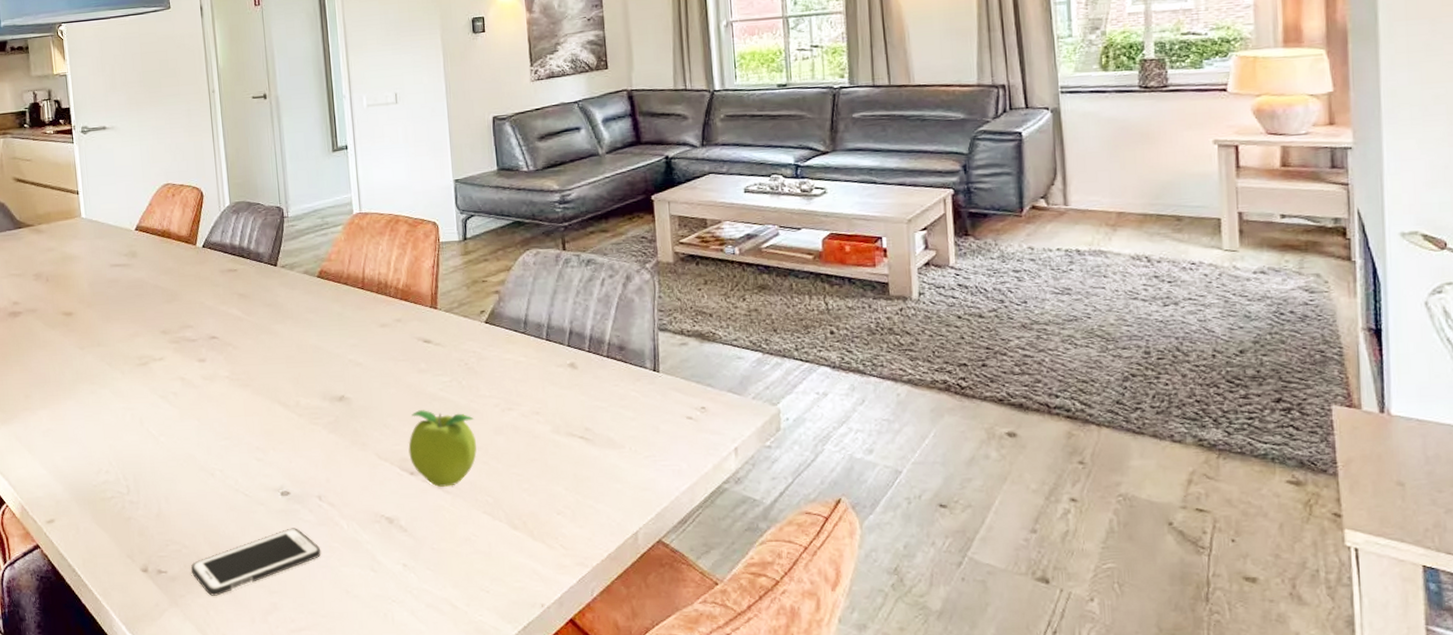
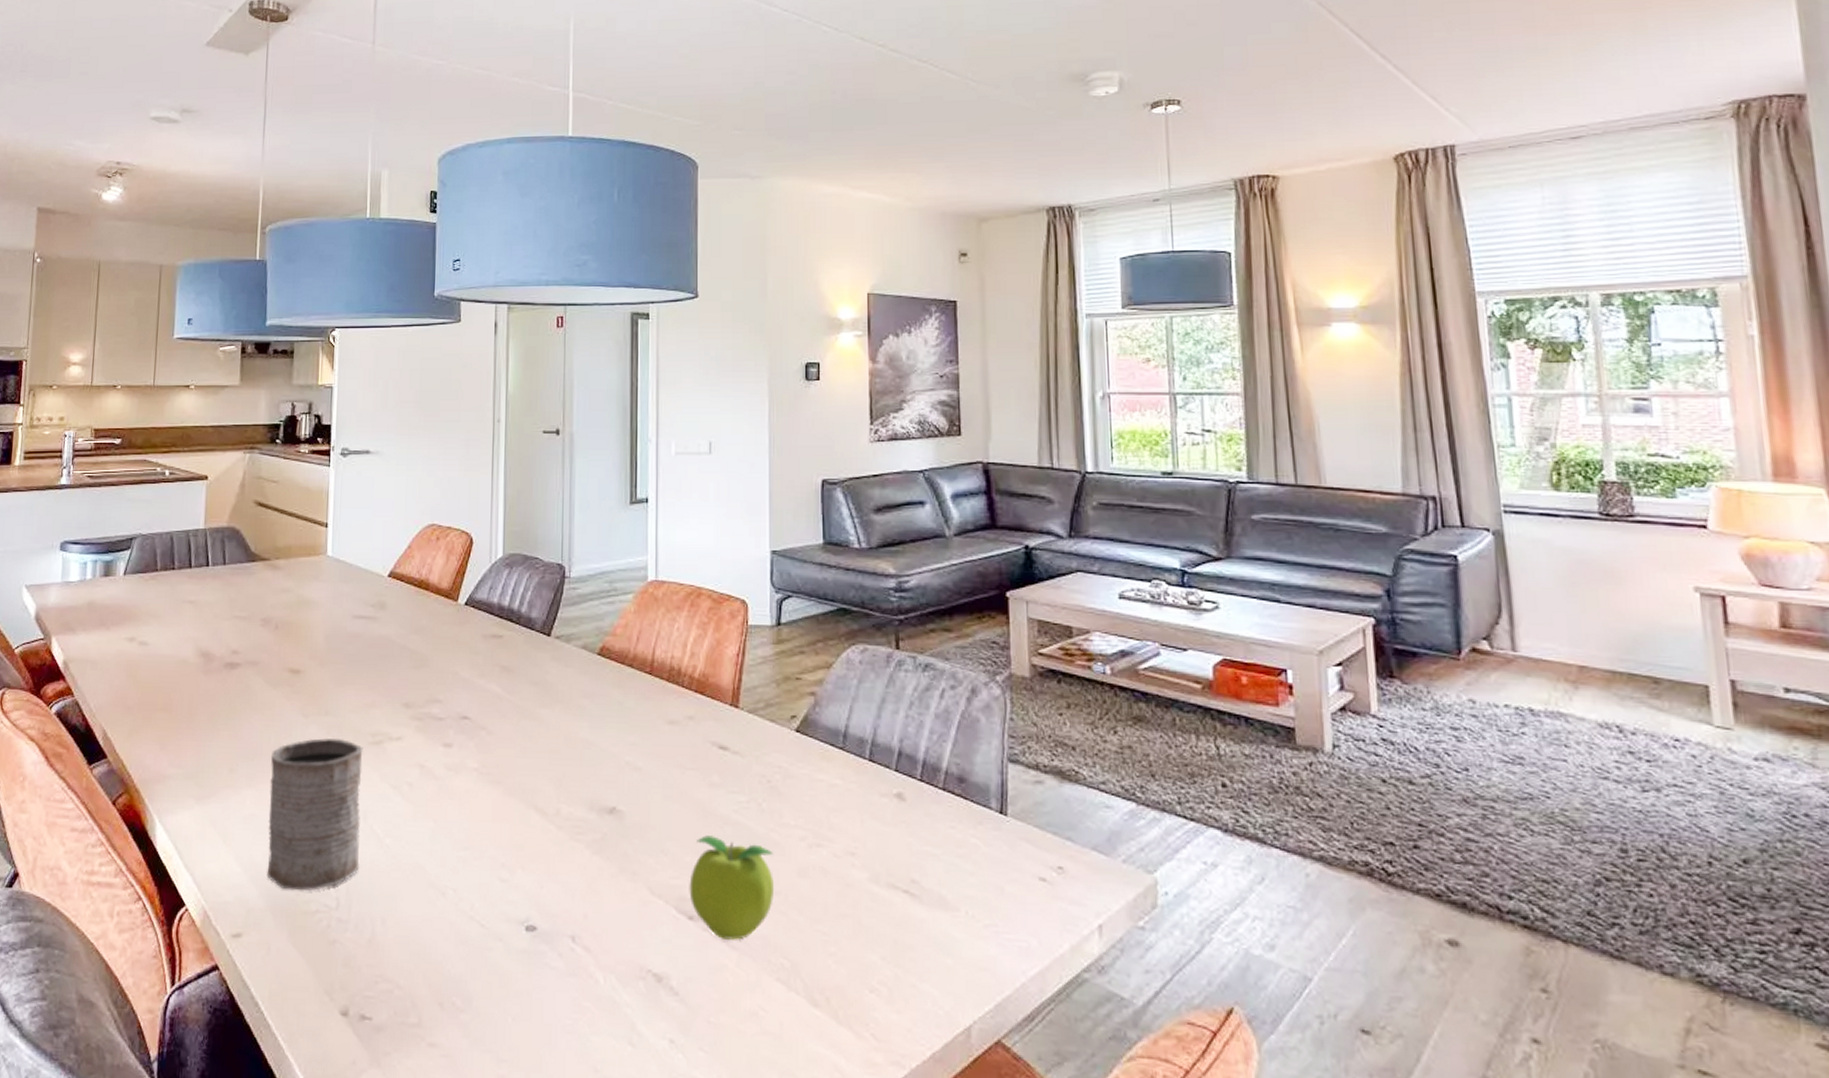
mug: none [58,364,142,484] -> present [267,738,363,891]
cell phone: present [190,528,321,596] -> none [401,975,568,1058]

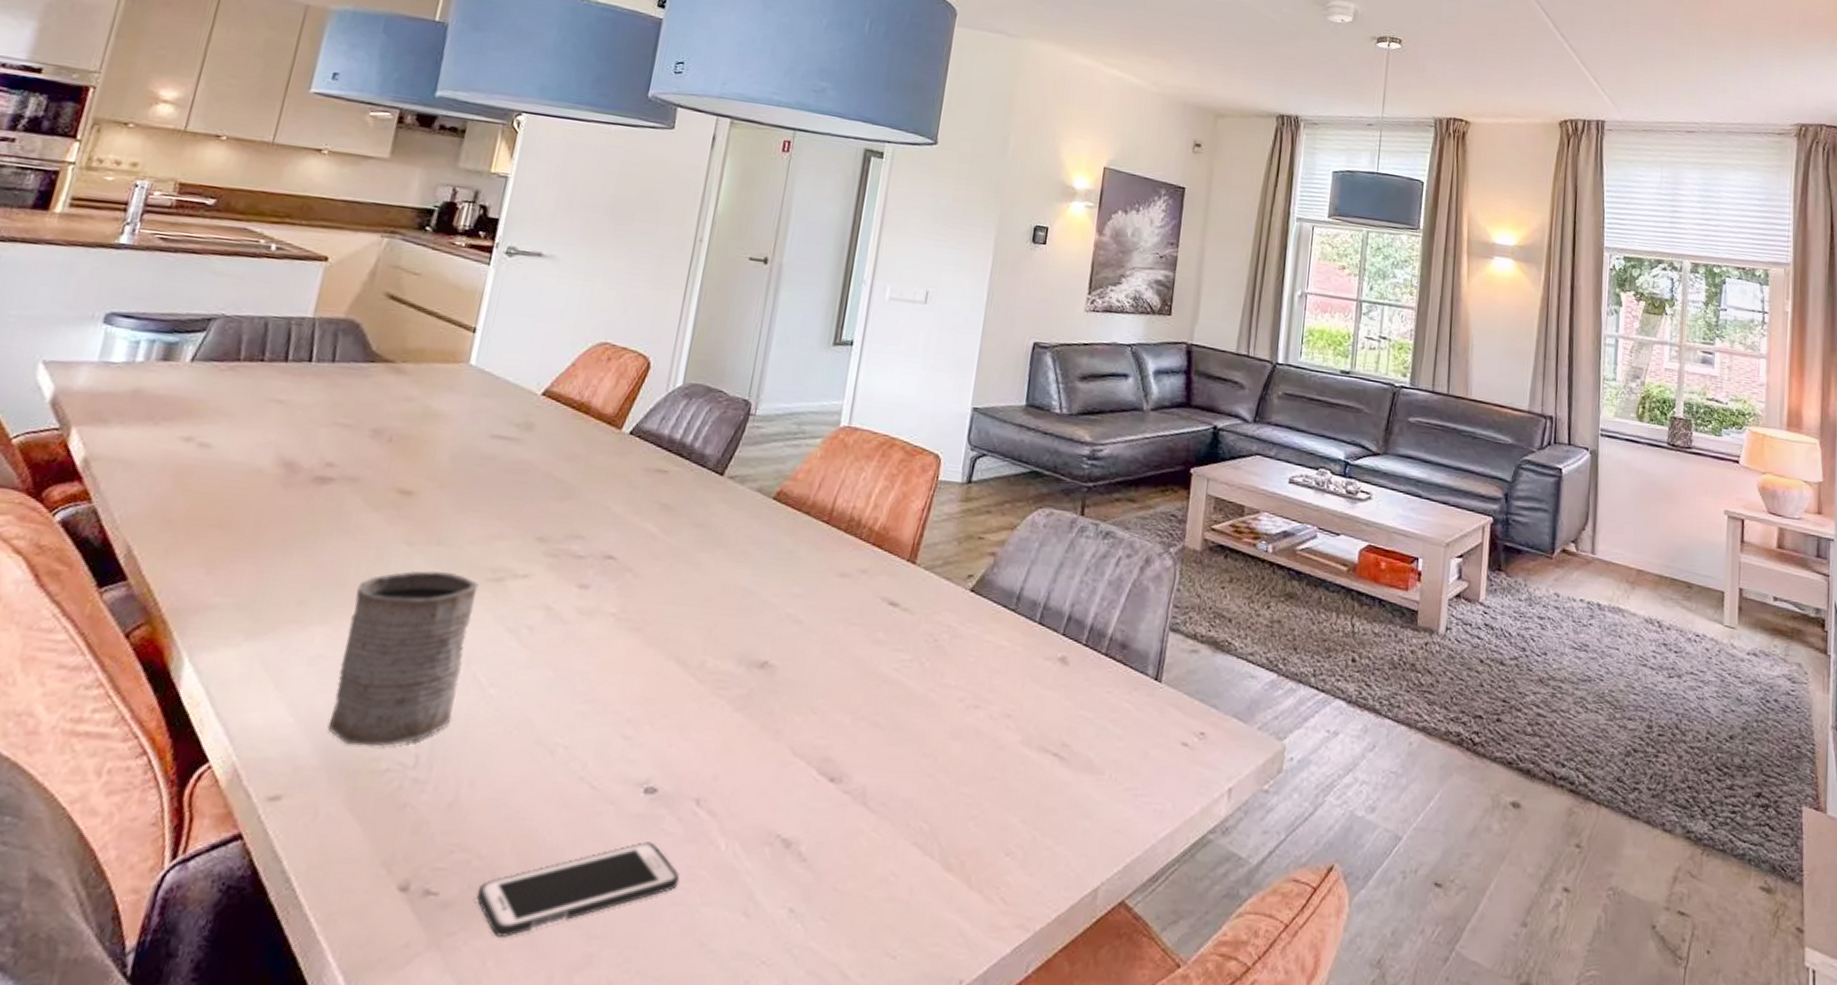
cell phone: none [401,975,568,1058] -> present [476,842,680,937]
fruit: present [689,835,774,940] -> none [834,694,929,803]

